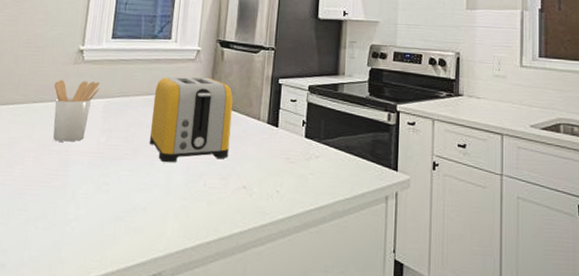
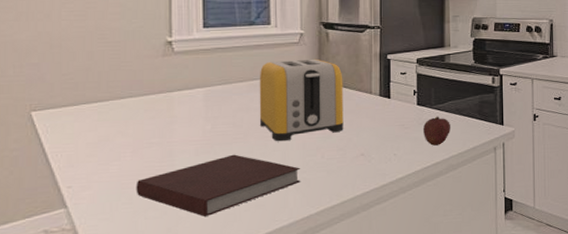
notebook: none [31,171,183,236] -> present [136,154,301,217]
utensil holder: present [53,80,100,142] -> none [142,72,197,134]
fruit: none [308,152,340,187] -> present [422,116,451,146]

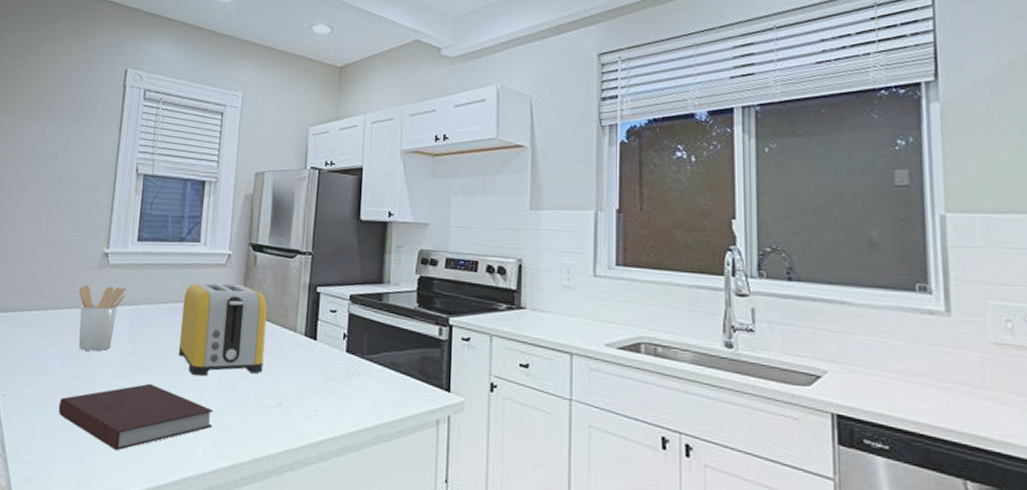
utensil holder: none [142,72,197,134] -> present [78,285,126,352]
fruit: present [422,116,451,146] -> none [350,369,385,407]

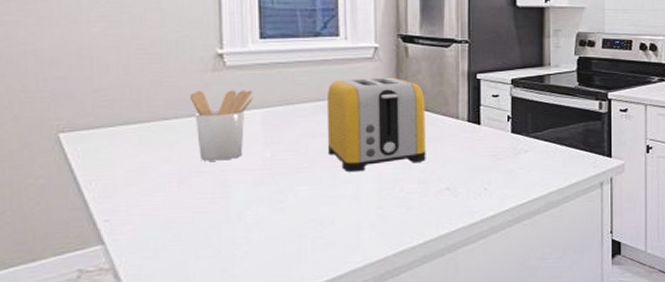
notebook: present [58,383,214,451] -> none [184,186,377,258]

